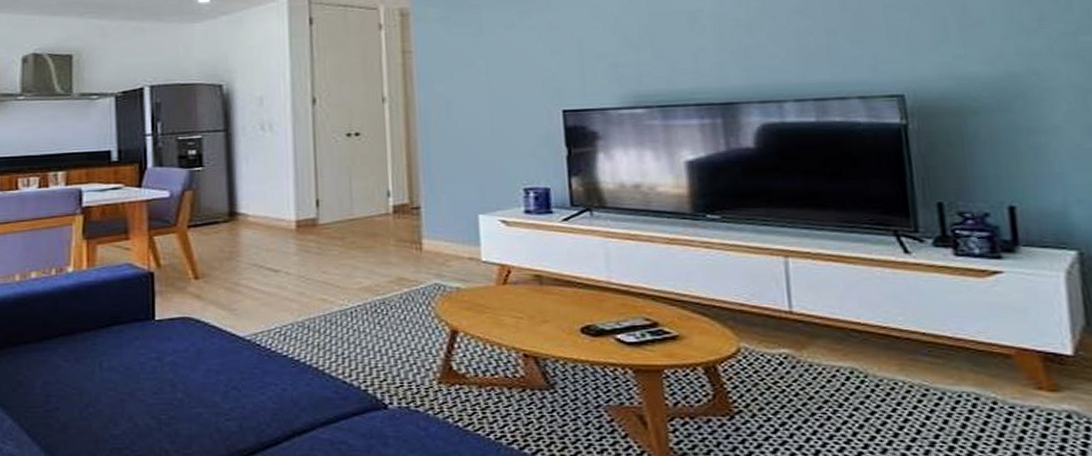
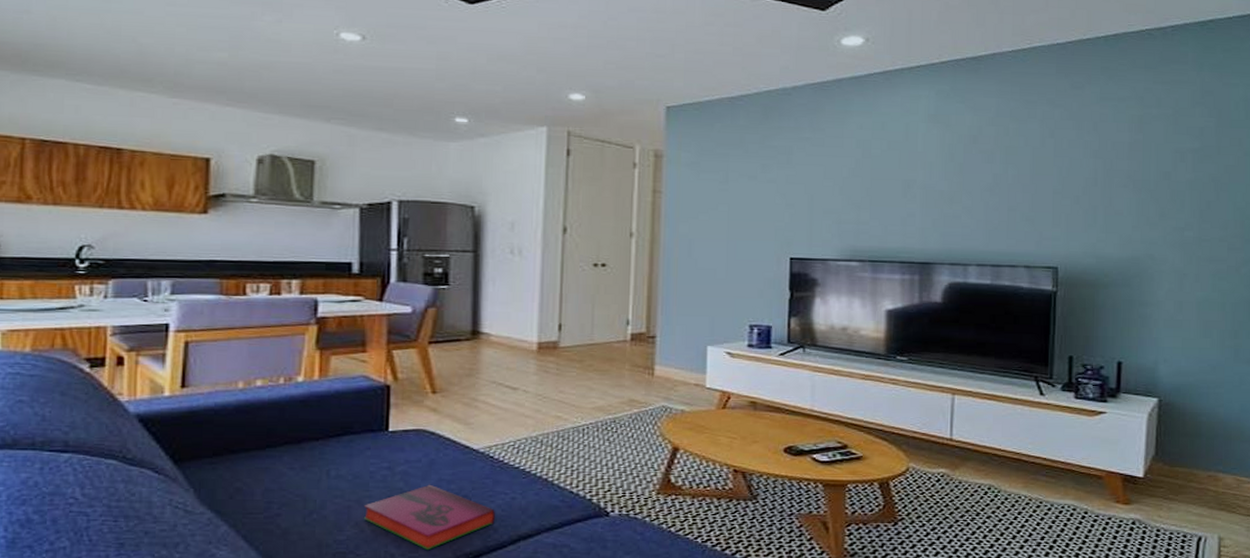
hardback book: none [136,375,267,447] -> present [363,484,495,551]

